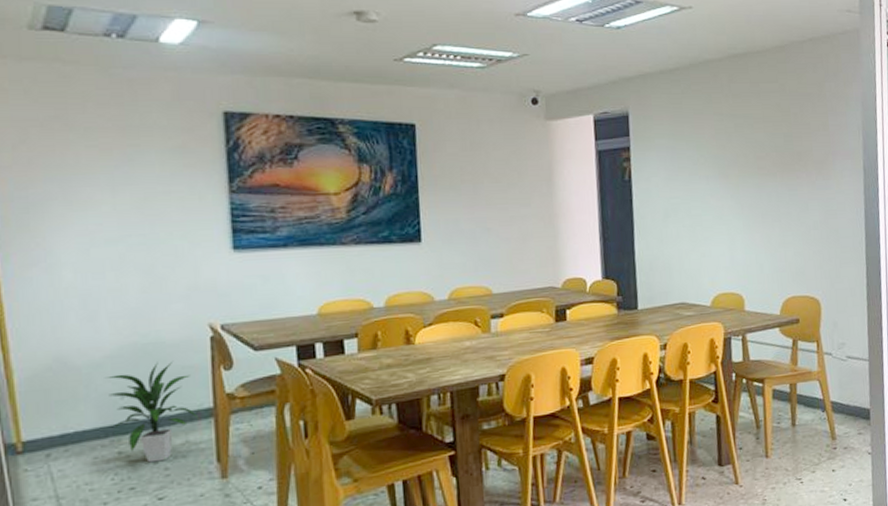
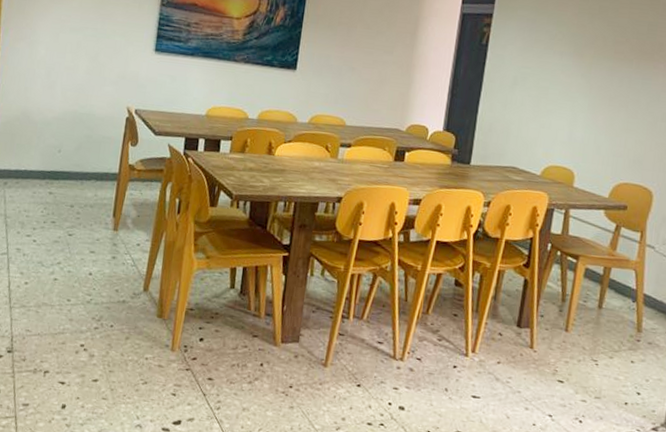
indoor plant: present [106,362,198,463] -> none [50,129,107,207]

